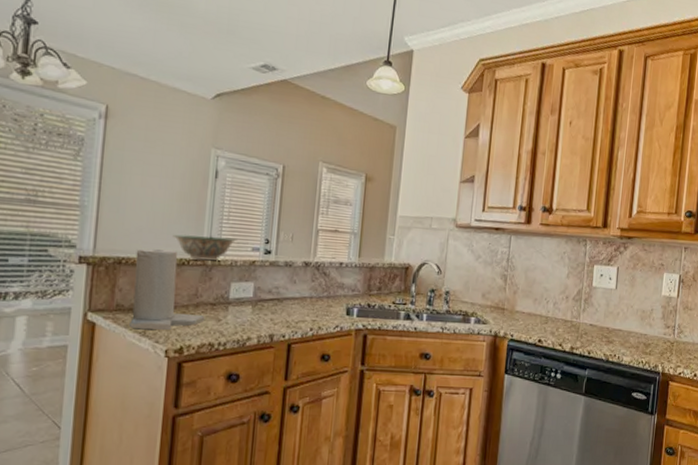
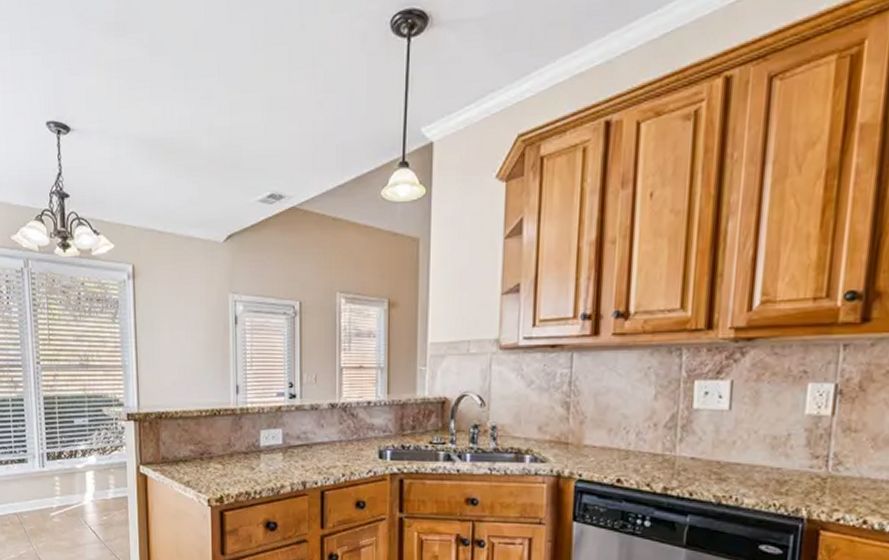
paper towel: present [129,248,206,331] -> none [173,401,240,481]
decorative bowl: present [172,234,237,261] -> none [202,384,262,410]

